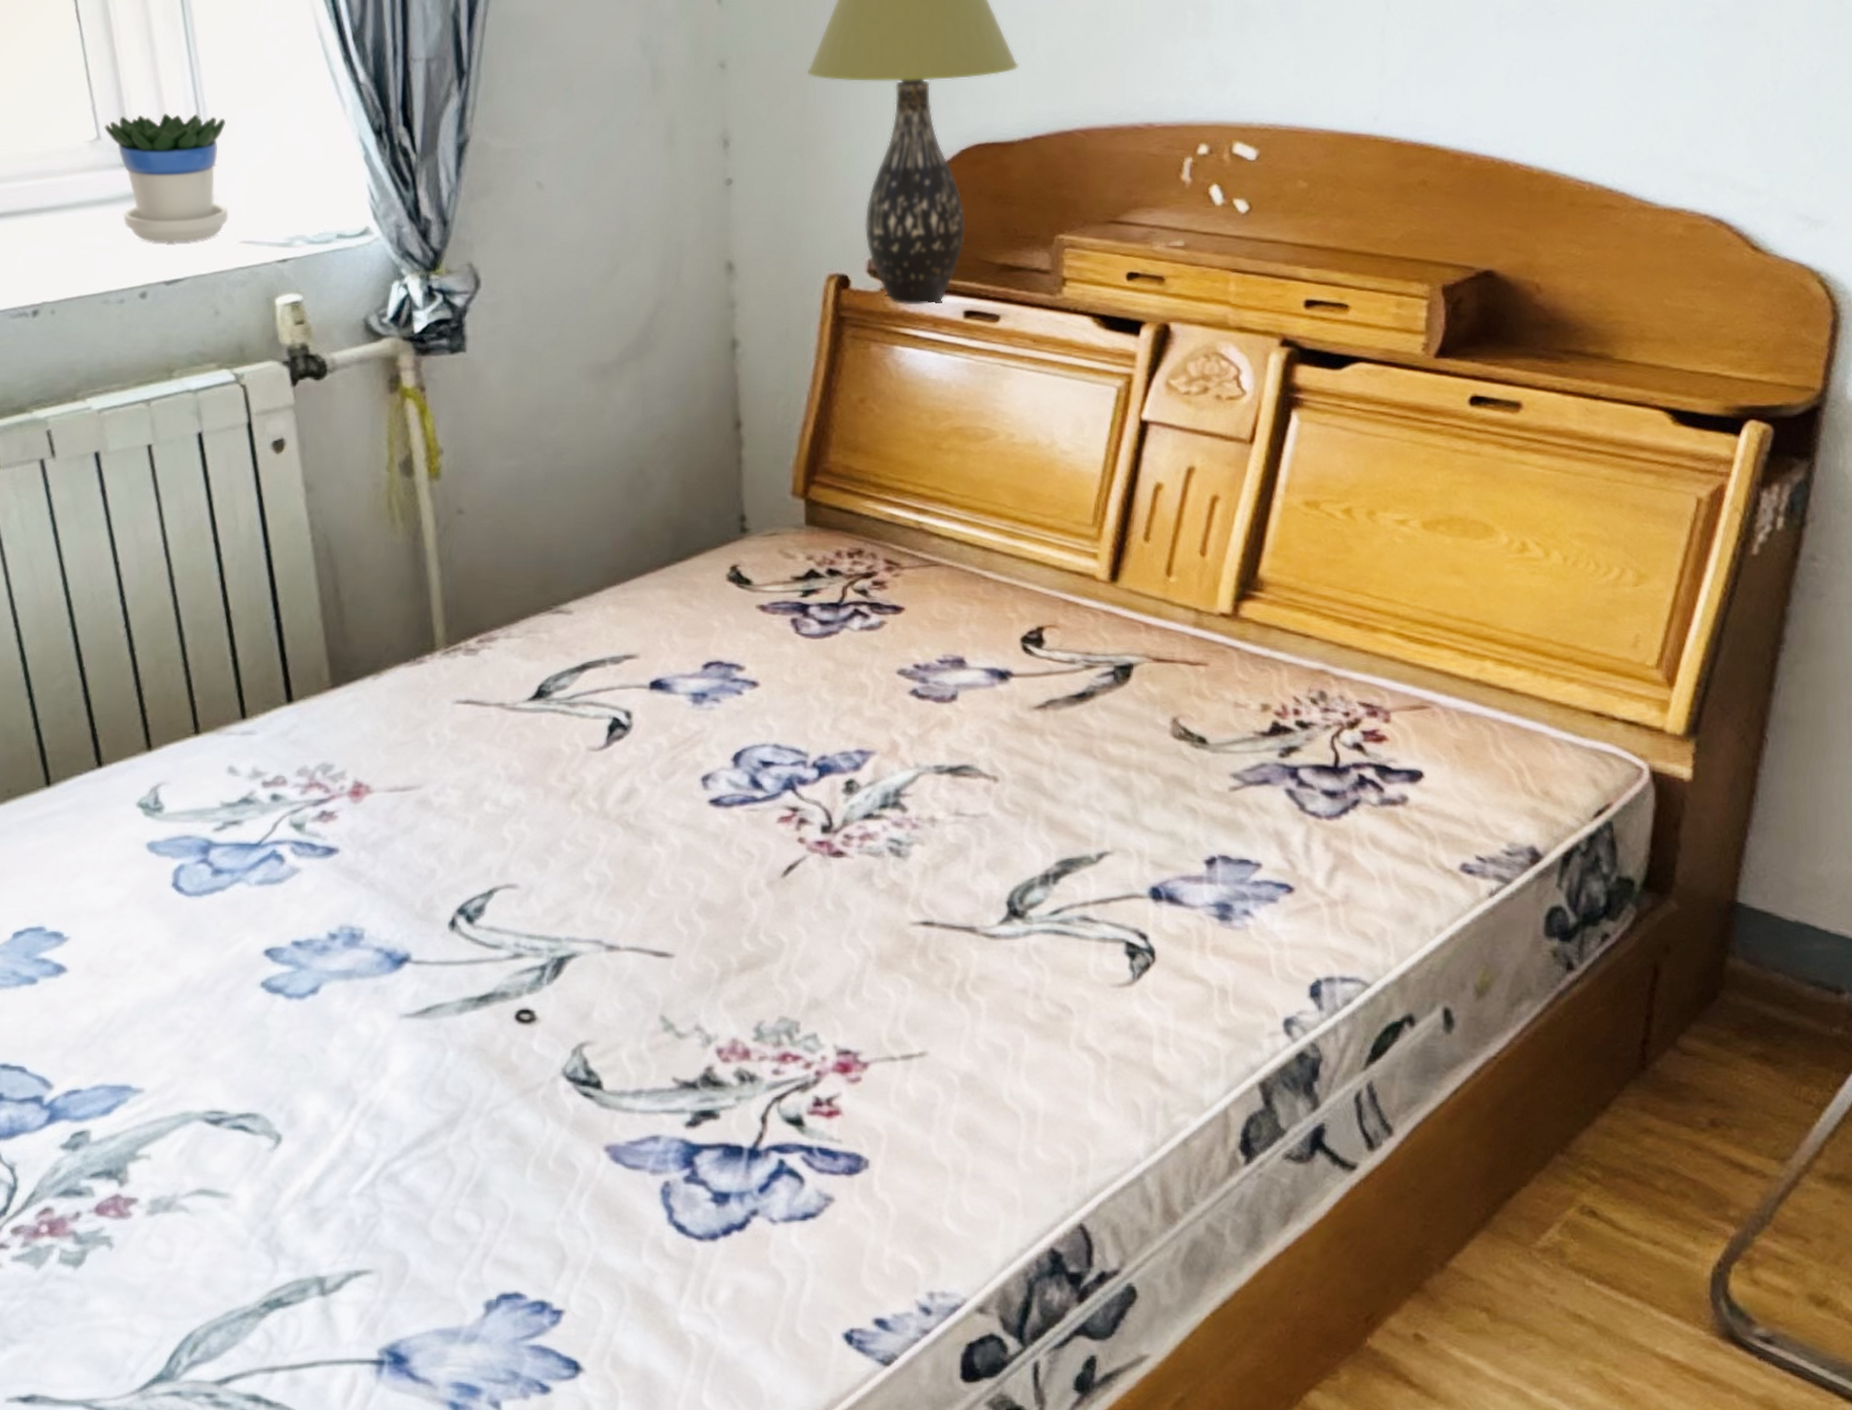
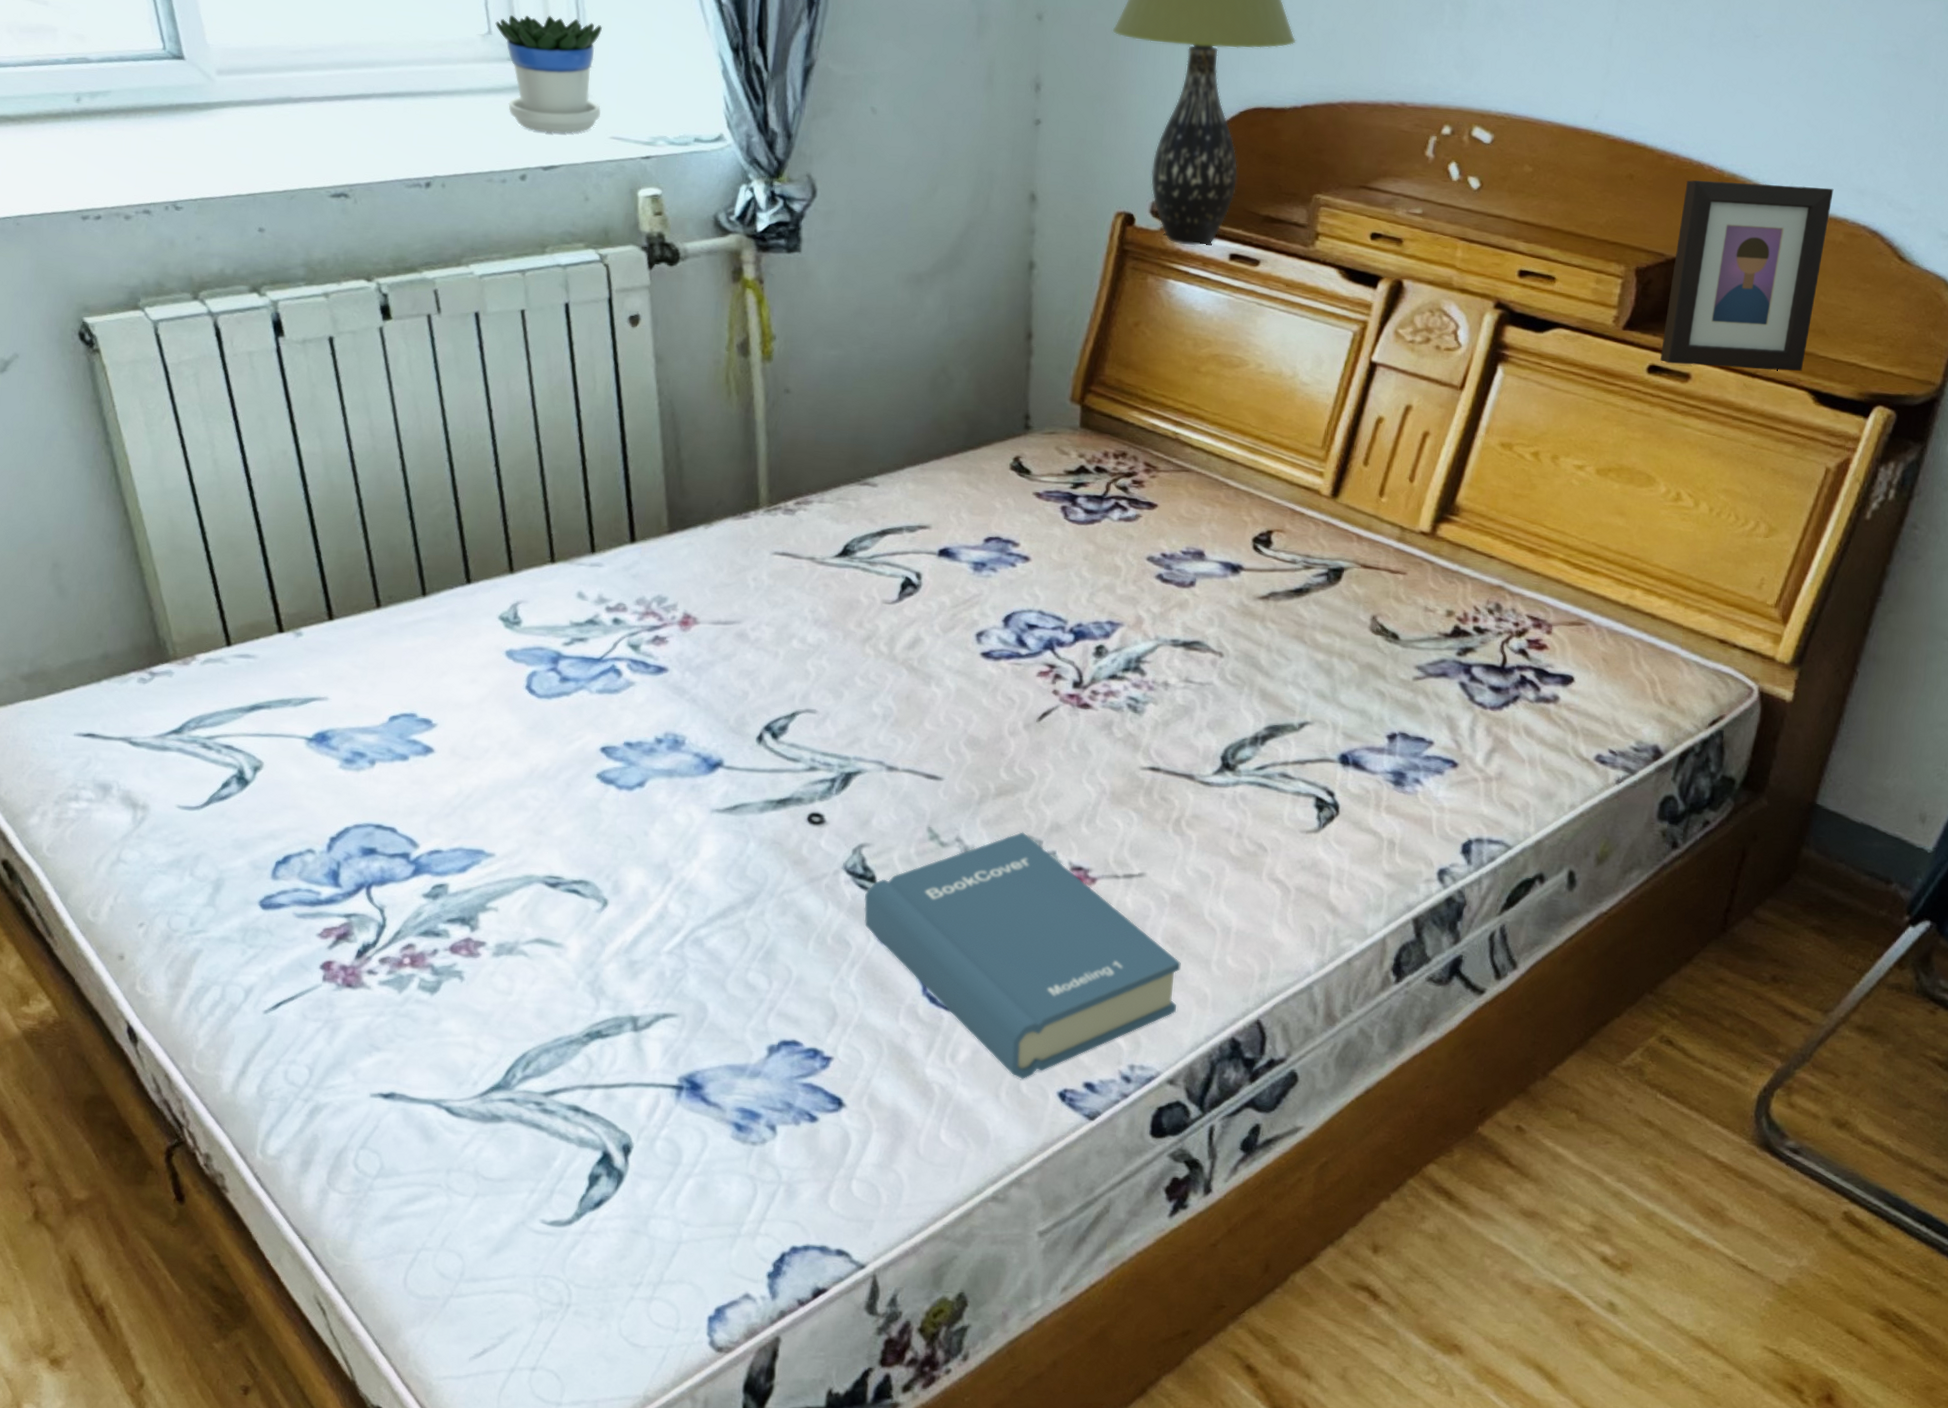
hardback book: none [589,1013,980,1320] -> present [864,832,1181,1079]
picture frame: none [1483,175,1665,393] -> present [1660,180,1834,371]

